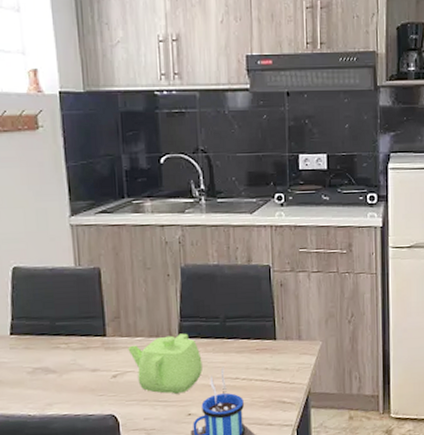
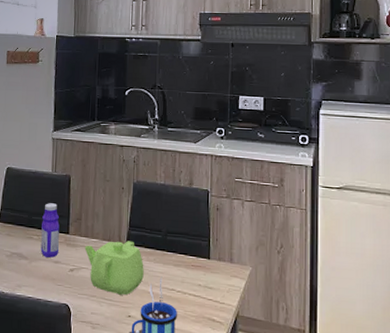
bottle: none [69,303,96,367] -> present [40,203,60,258]

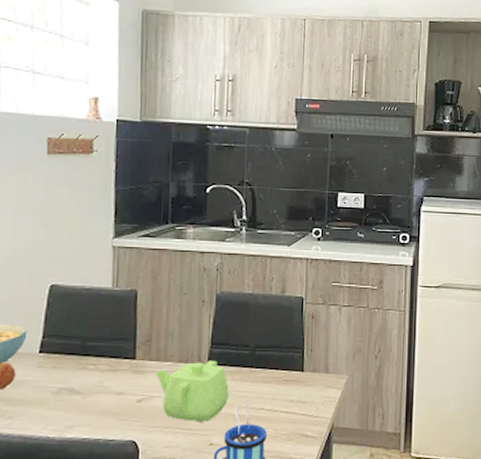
bottle: present [40,203,60,258] -> none [98,324,123,389]

